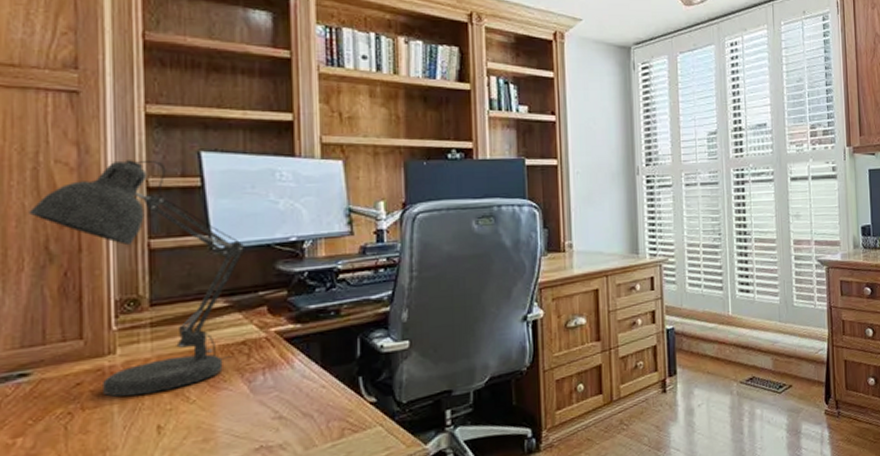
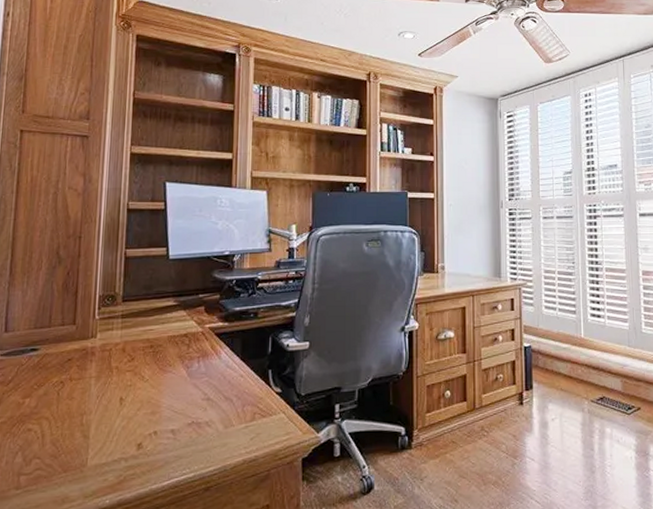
desk lamp: present [27,160,246,397] -> none [48,188,192,373]

